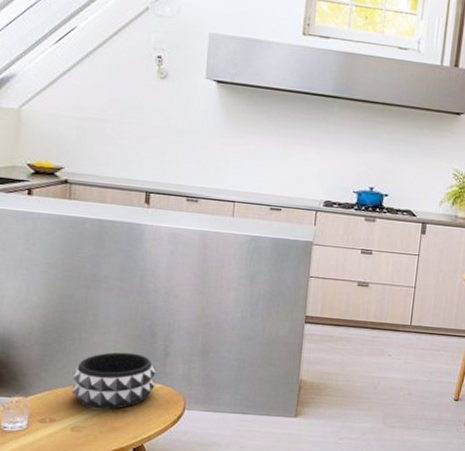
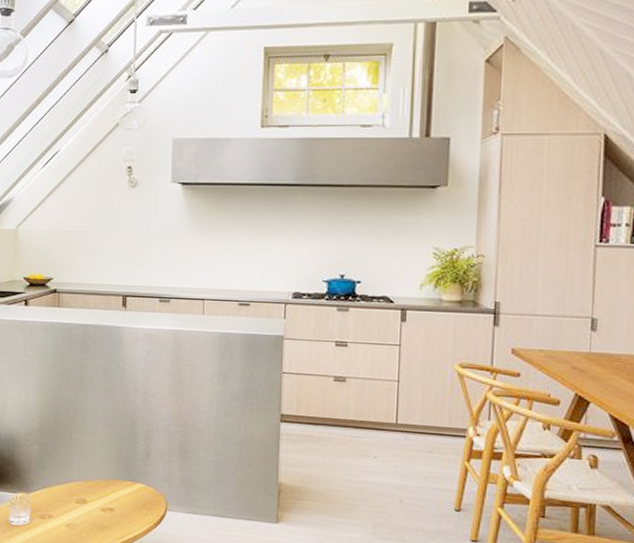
decorative bowl: present [71,352,156,410] -> none [65,451,139,508]

